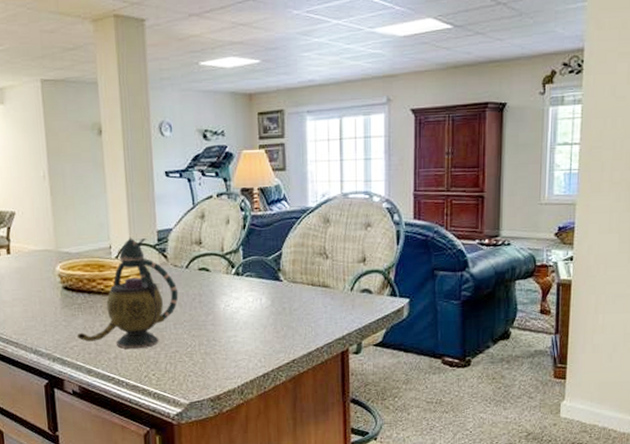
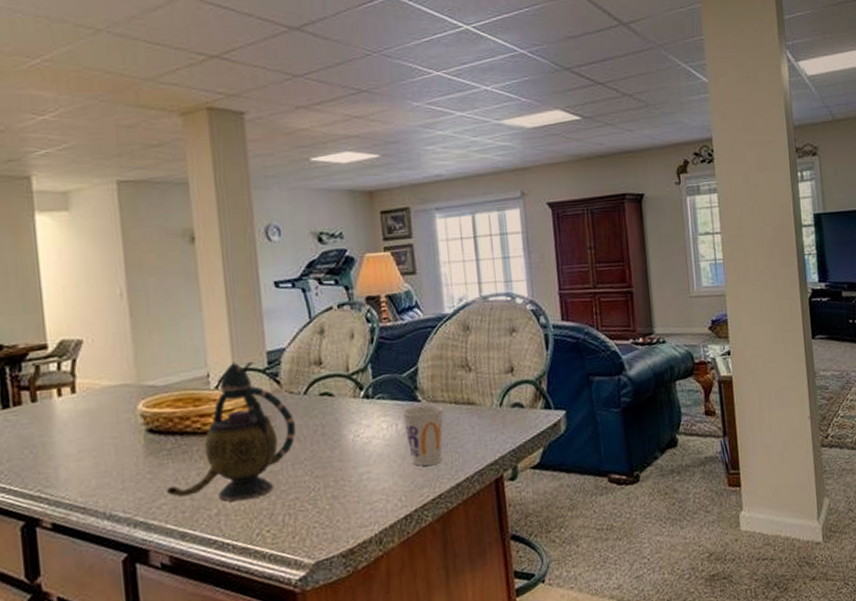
cup: none [265,285,302,335] -> present [401,405,444,466]

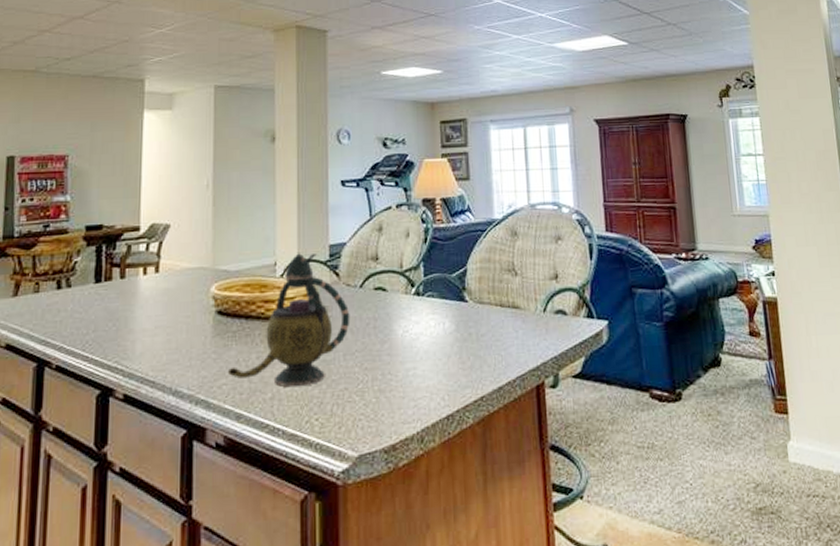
cup: present [401,405,444,466] -> none [448,306,489,366]

